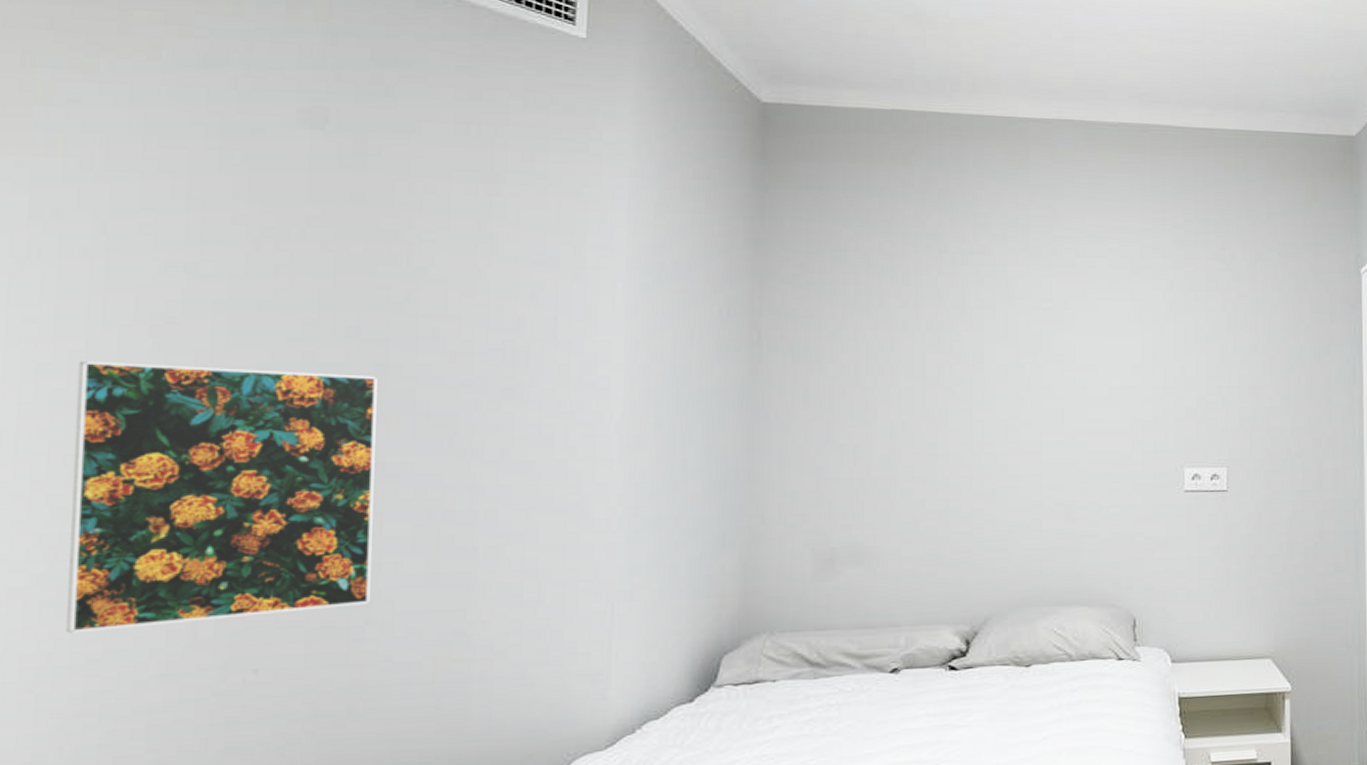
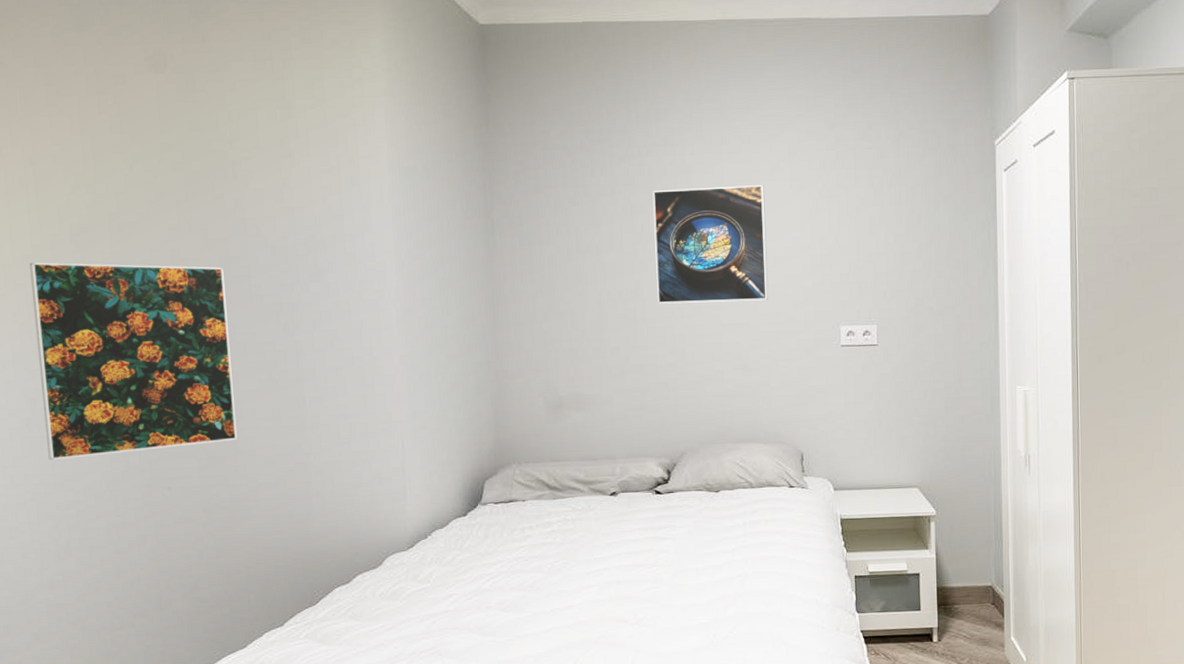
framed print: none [965,304,1101,438] -> present [652,185,769,304]

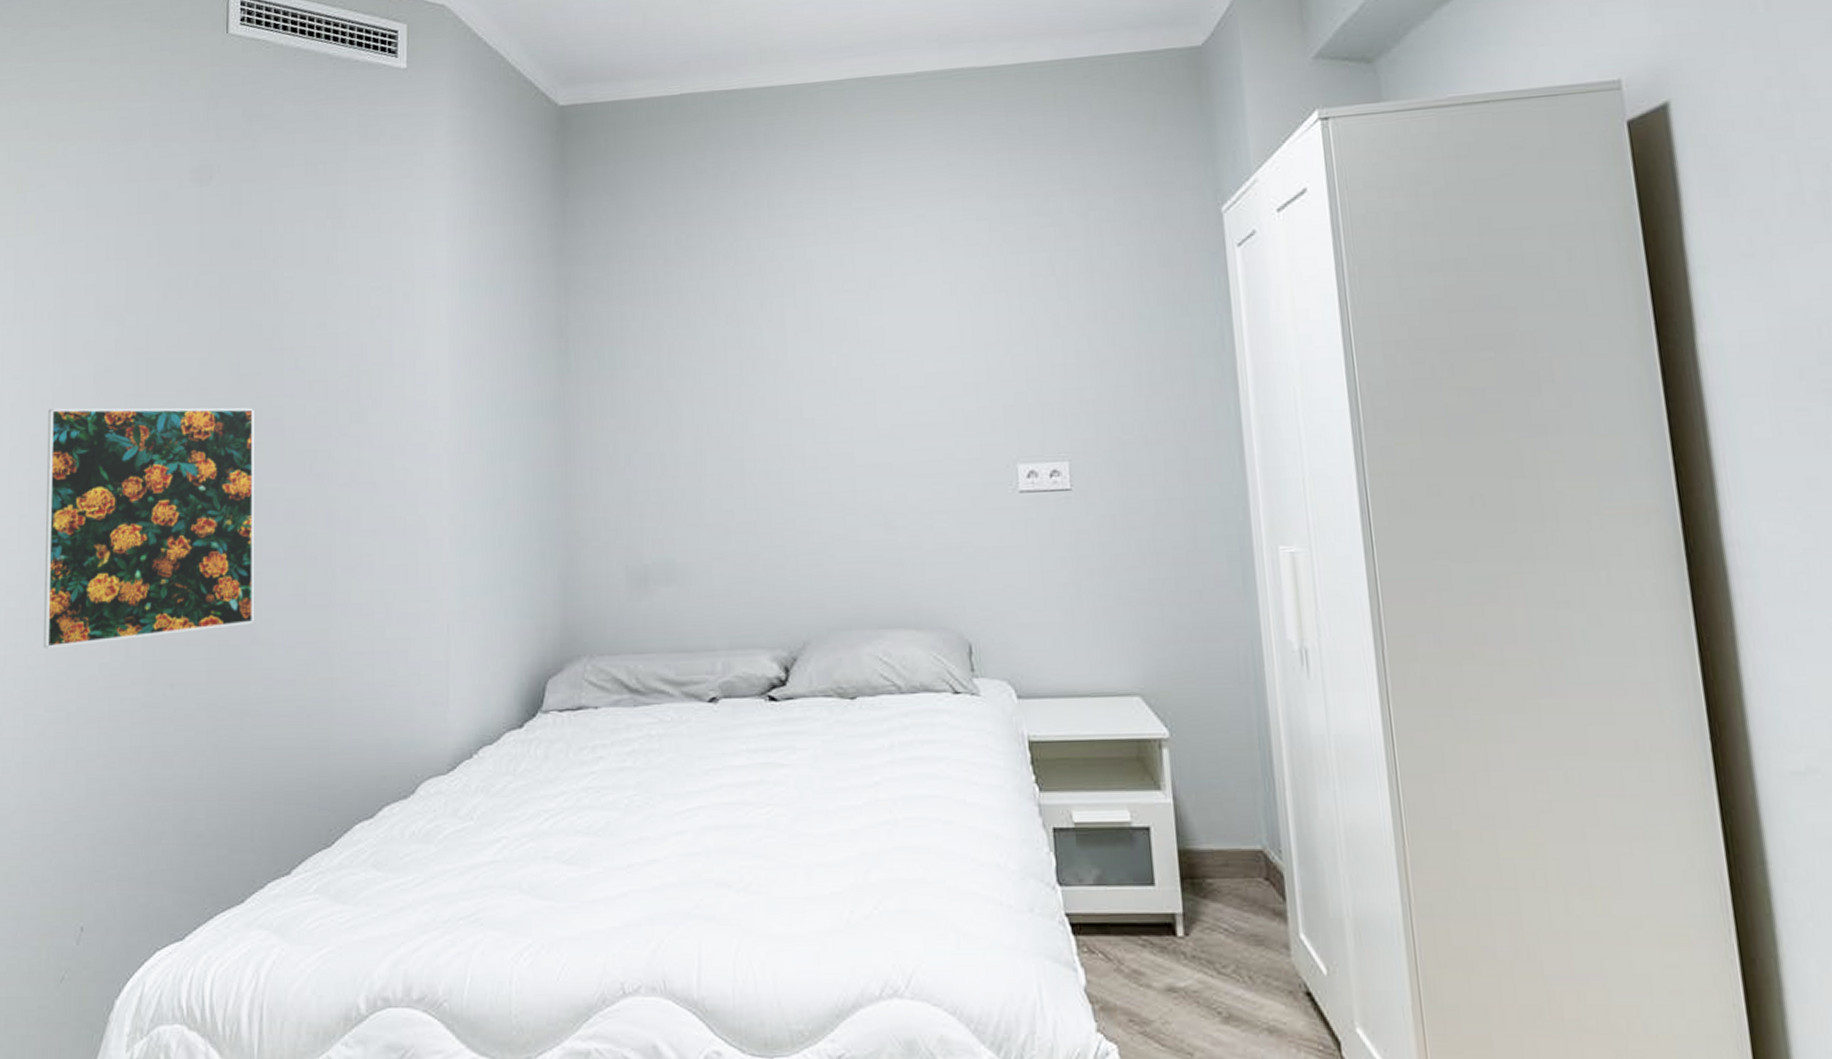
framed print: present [652,185,769,304] -> none [764,280,918,440]

